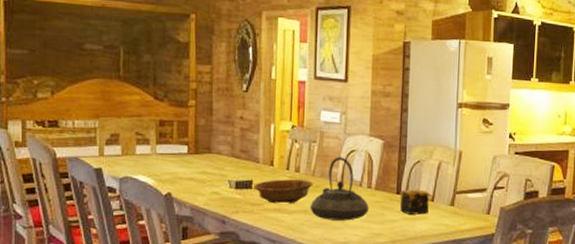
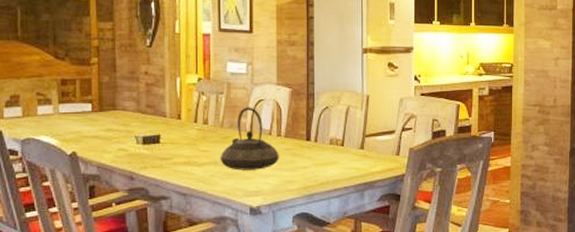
decorative bowl: present [254,179,313,204] -> none [161,132,222,157]
candle: present [400,189,429,215] -> none [310,135,339,160]

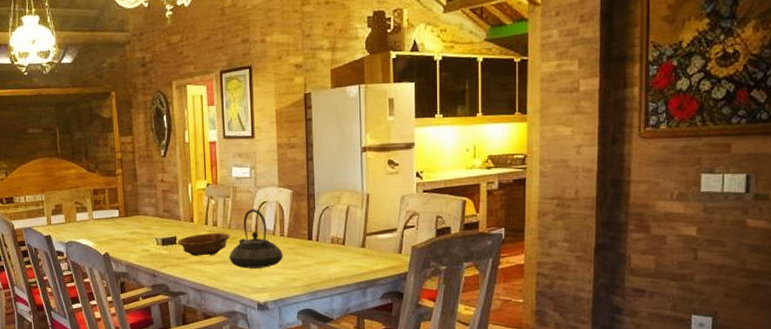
decorative bowl: none [161,132,222,157] -> present [178,233,230,256]

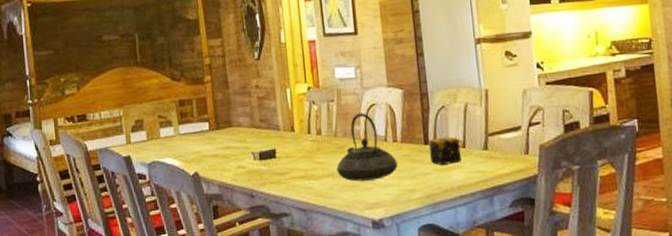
decorative bowl: present [178,233,230,256] -> none [277,142,337,171]
candle: none [311,234,340,259] -> present [428,136,461,165]

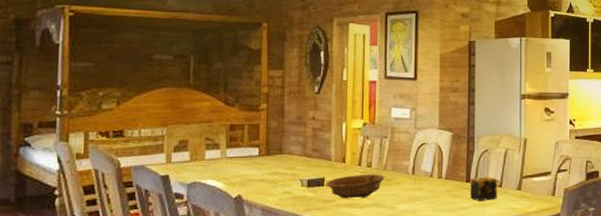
decorative bowl: none [277,142,337,171] -> present [326,174,385,199]
teapot: present [336,113,398,182] -> none [382,150,440,212]

